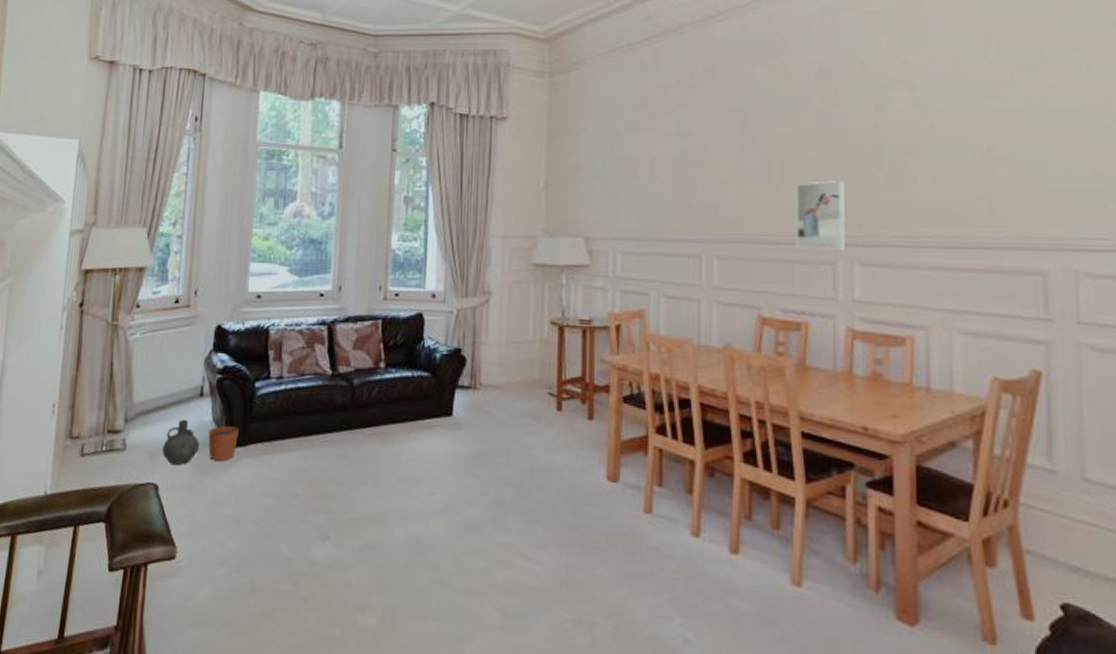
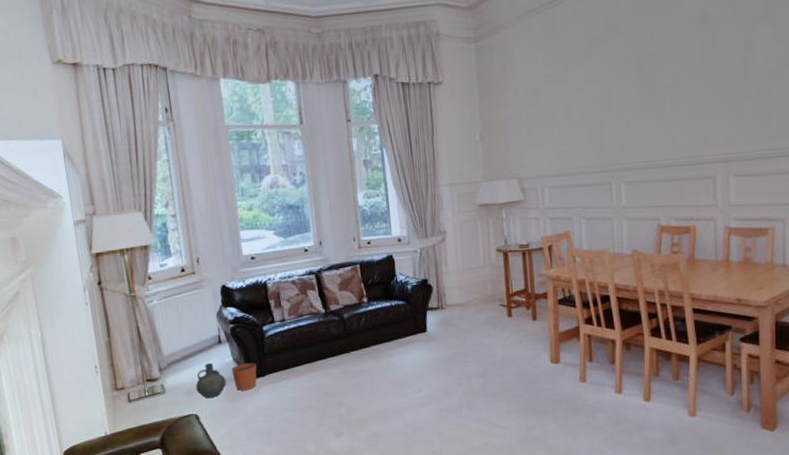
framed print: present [795,181,845,250] -> none [683,109,722,170]

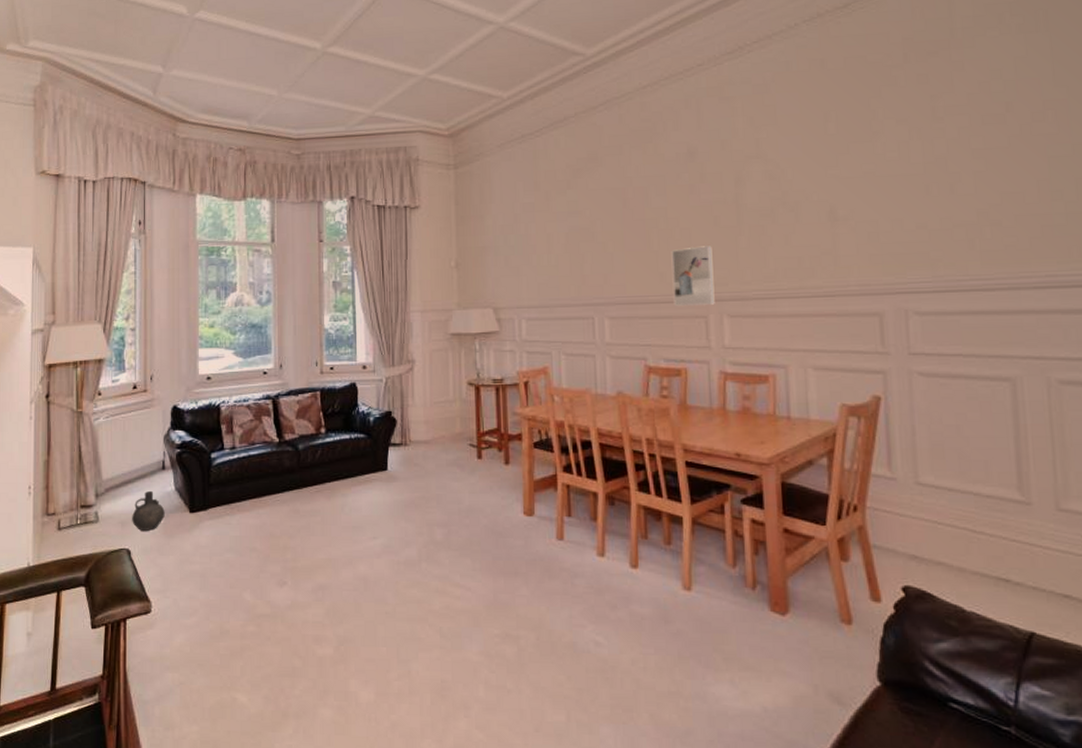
plant pot: present [231,357,257,391] -> none [172,486,199,526]
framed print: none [683,109,722,170] -> present [671,246,715,307]

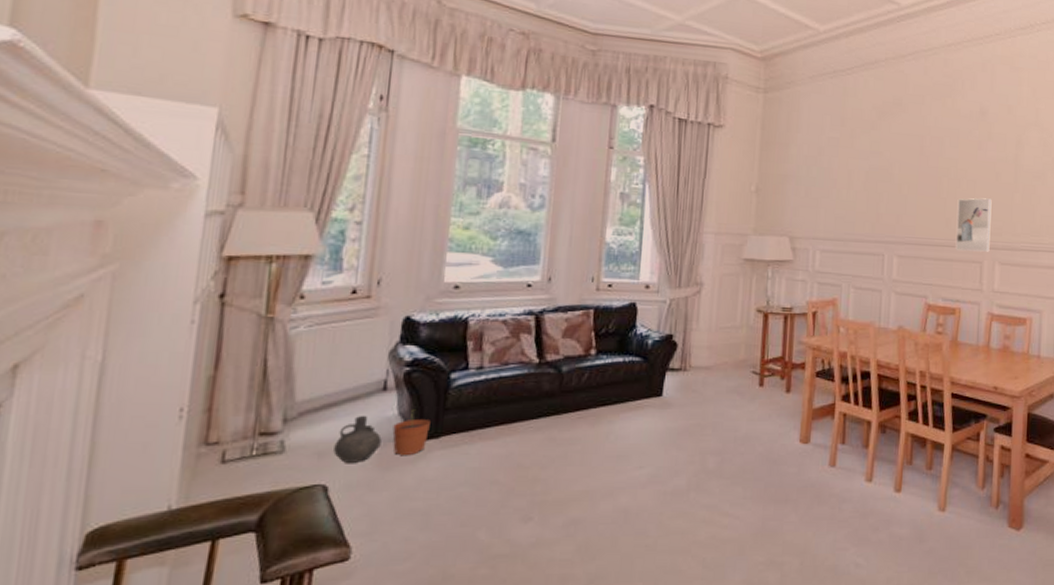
plant pot: none [172,486,199,526] -> present [392,411,430,456]

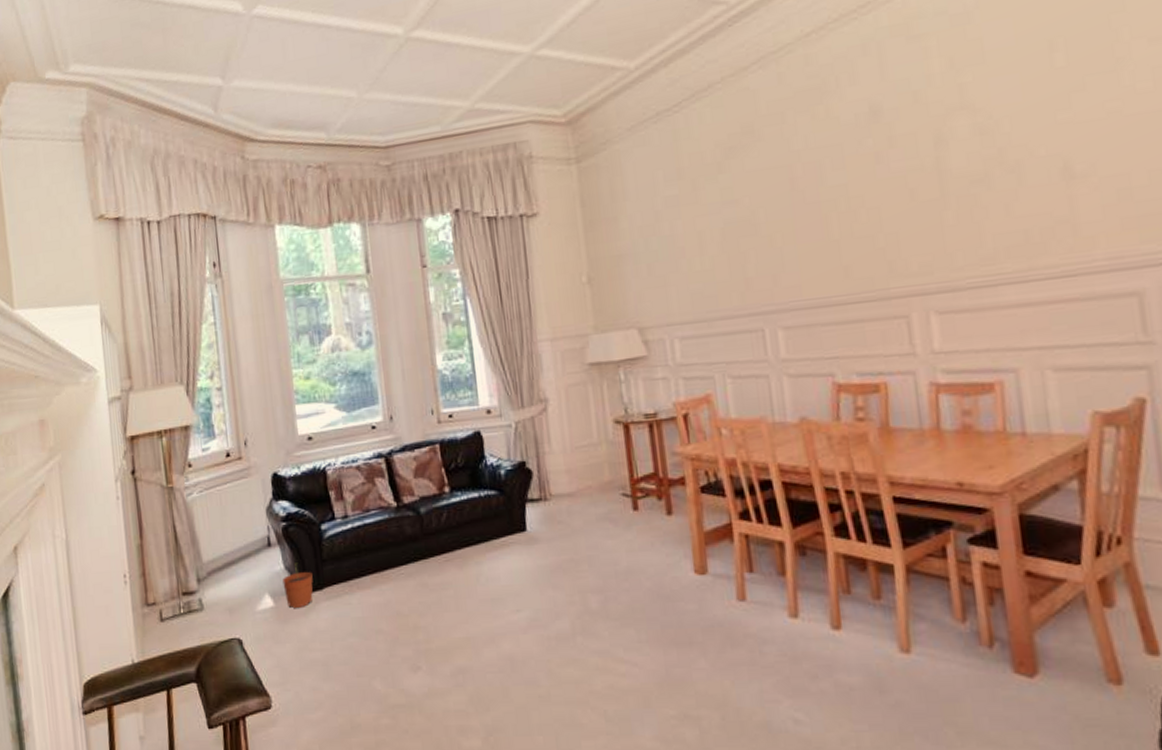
ceramic jug: present [334,415,382,463] -> none [239,571,276,617]
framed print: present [955,198,992,252] -> none [856,226,918,307]

